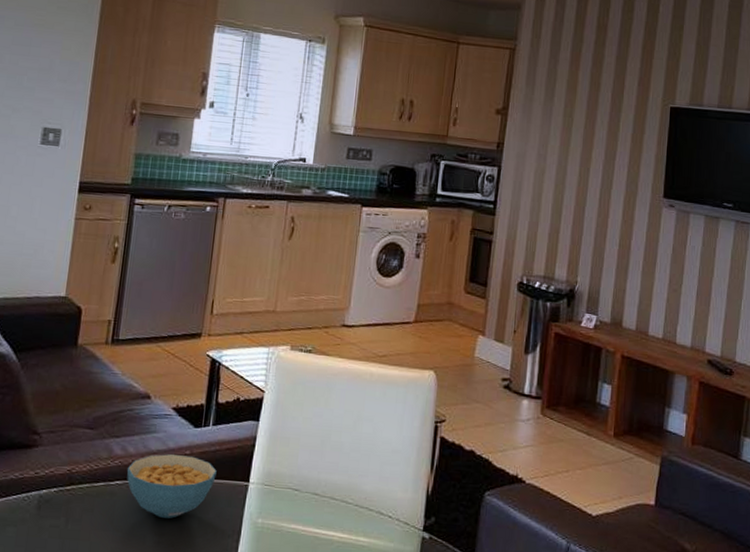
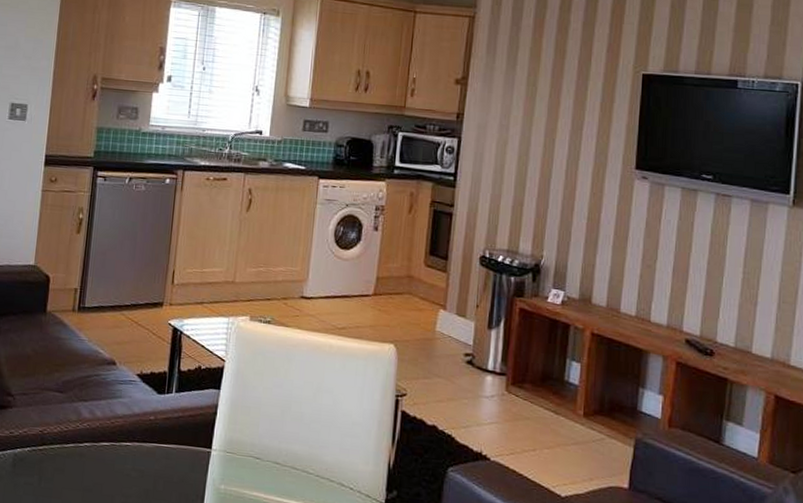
cereal bowl: present [126,453,217,519] -> none [94,418,180,481]

